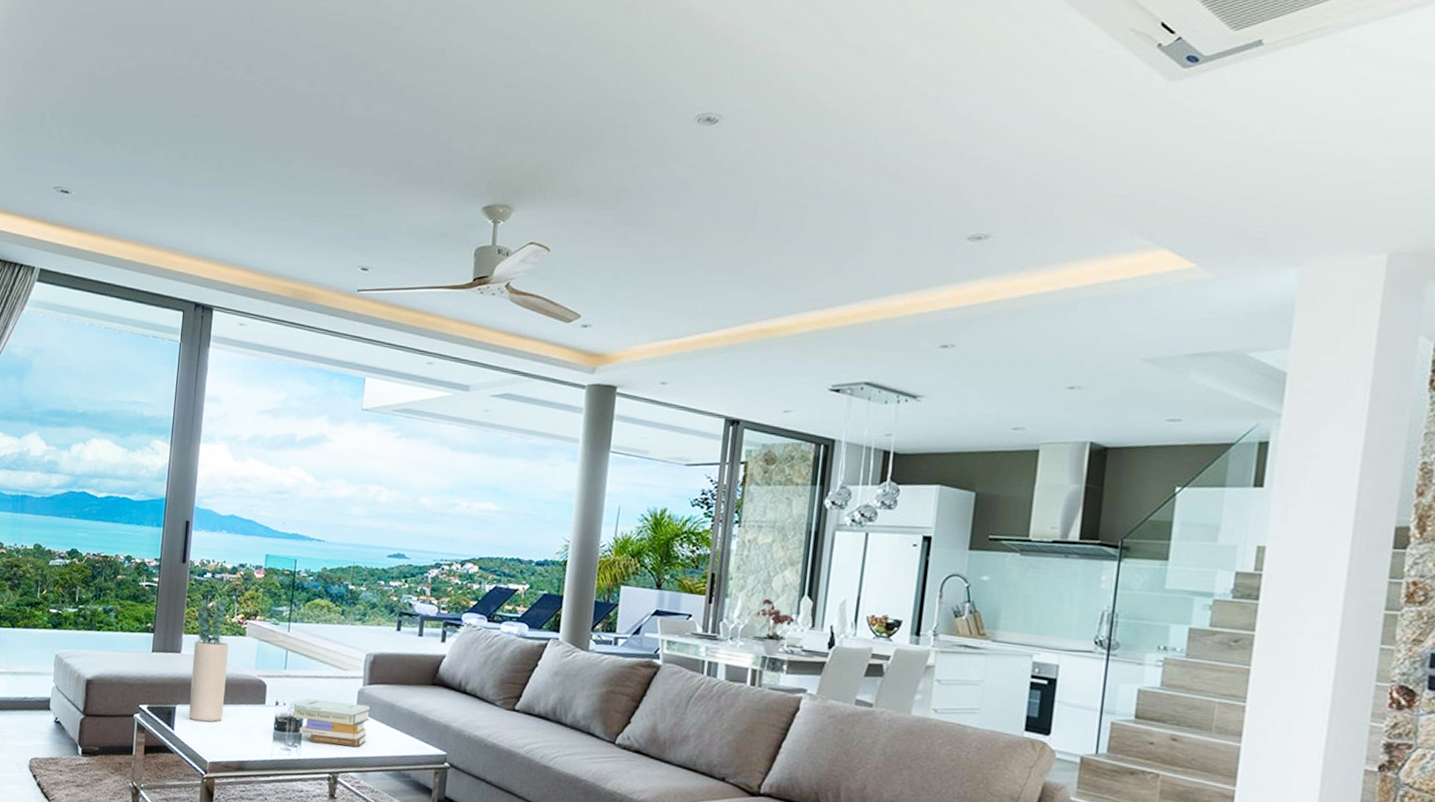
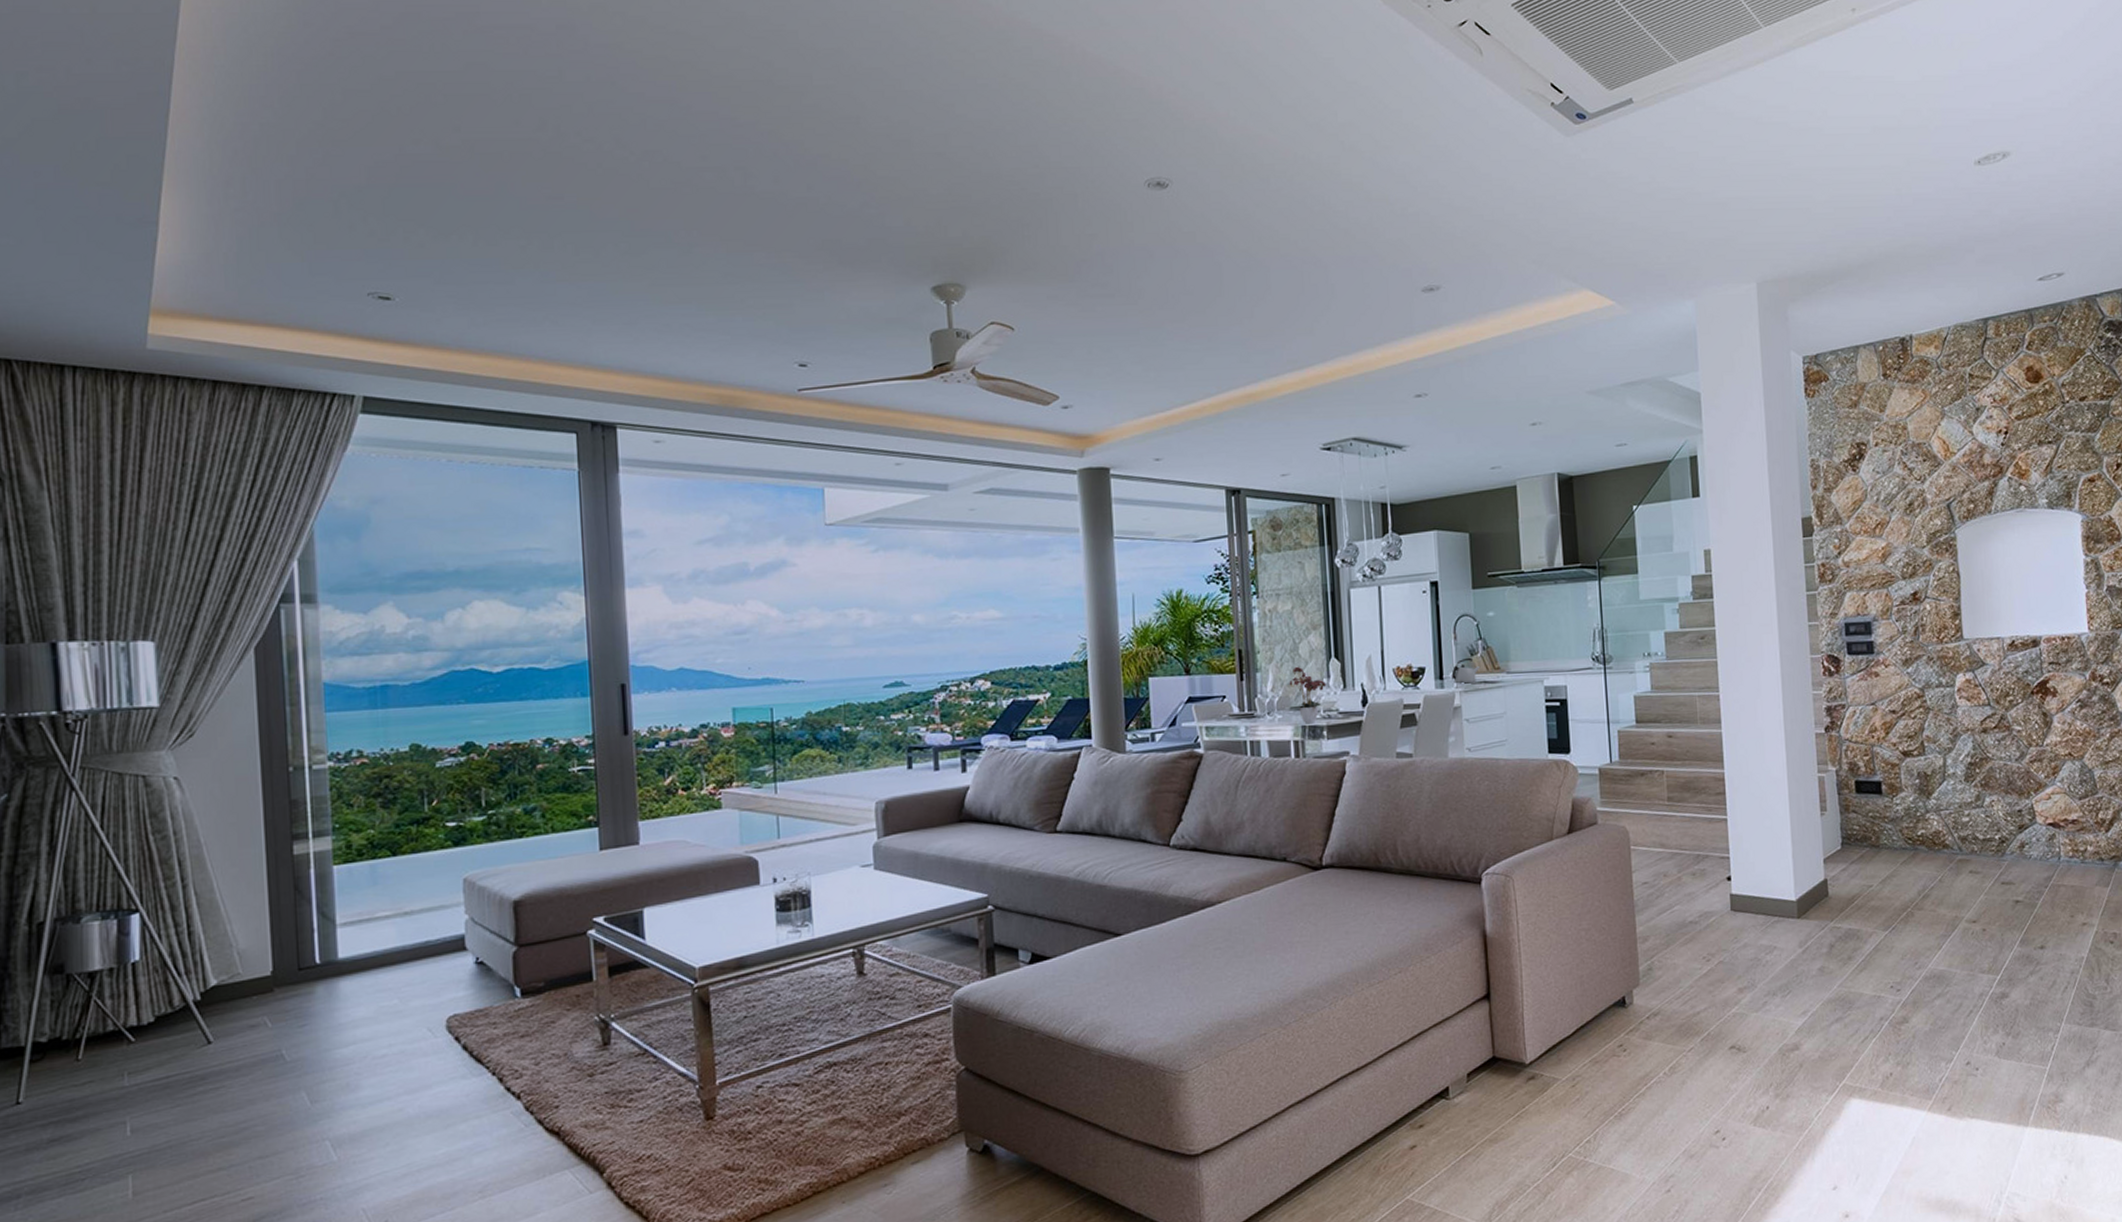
vase: present [188,588,230,723] -> none [654,756,708,922]
books: present [288,698,371,748] -> none [790,860,892,917]
kettle: none [929,618,964,647] -> present [1451,657,1481,685]

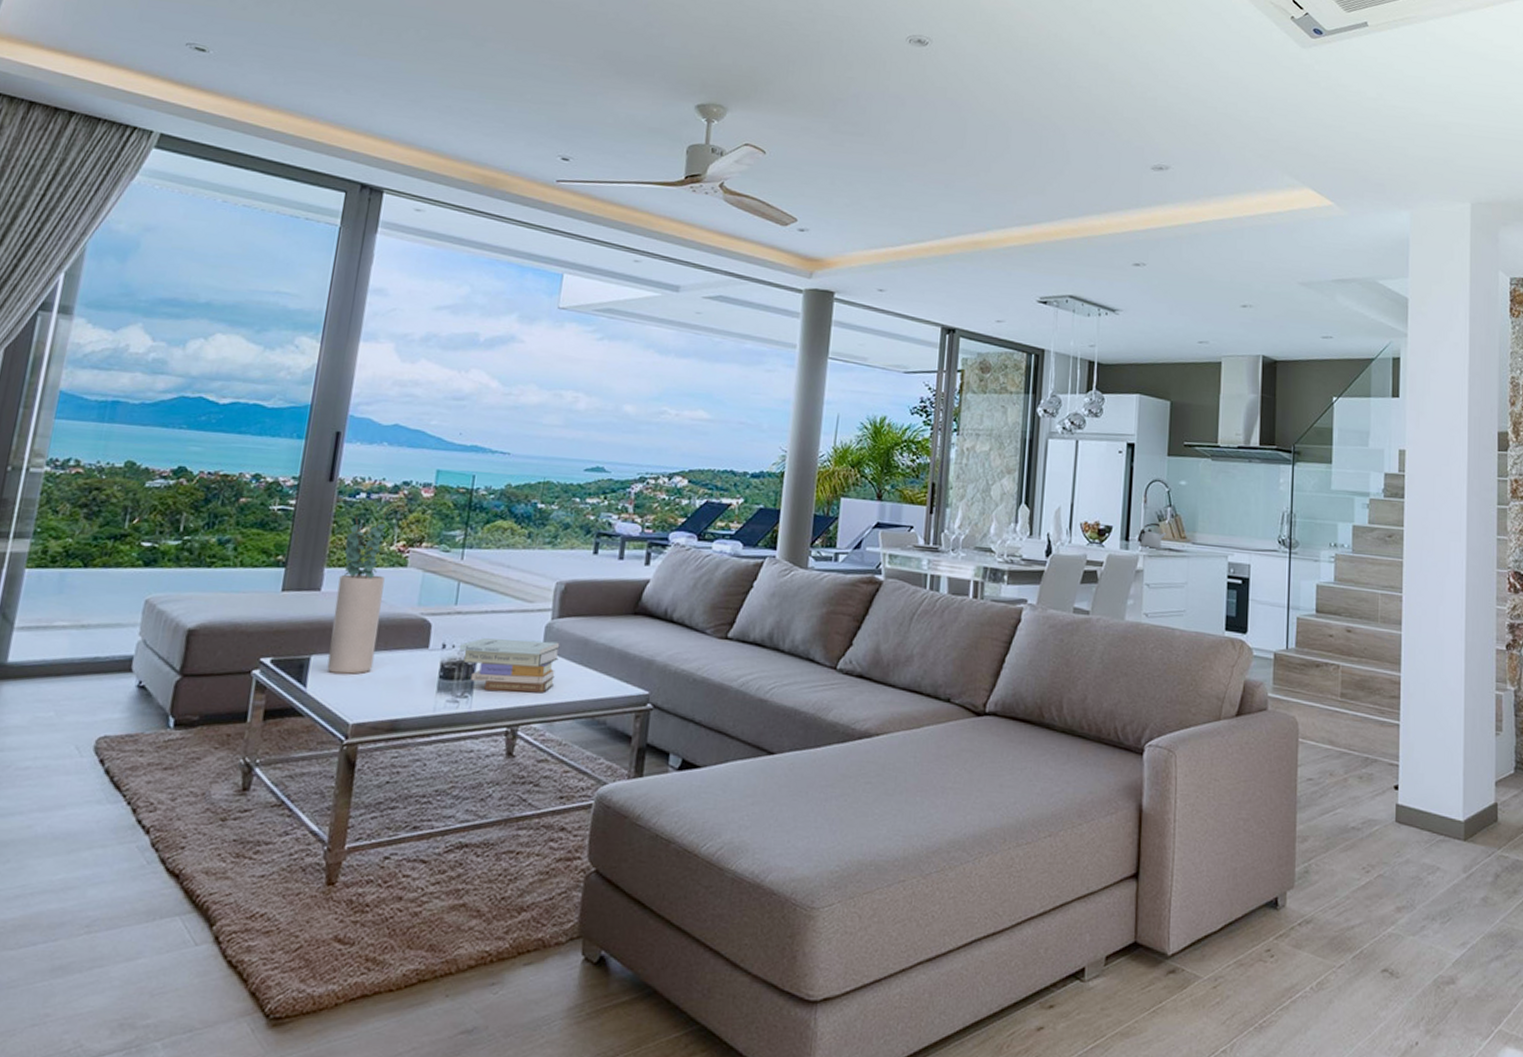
vase: none [654,756,708,922] -> present [327,511,389,675]
books: none [790,860,892,917] -> present [458,638,560,693]
flower arrangement: present [1289,666,1327,724] -> none [977,507,1014,567]

